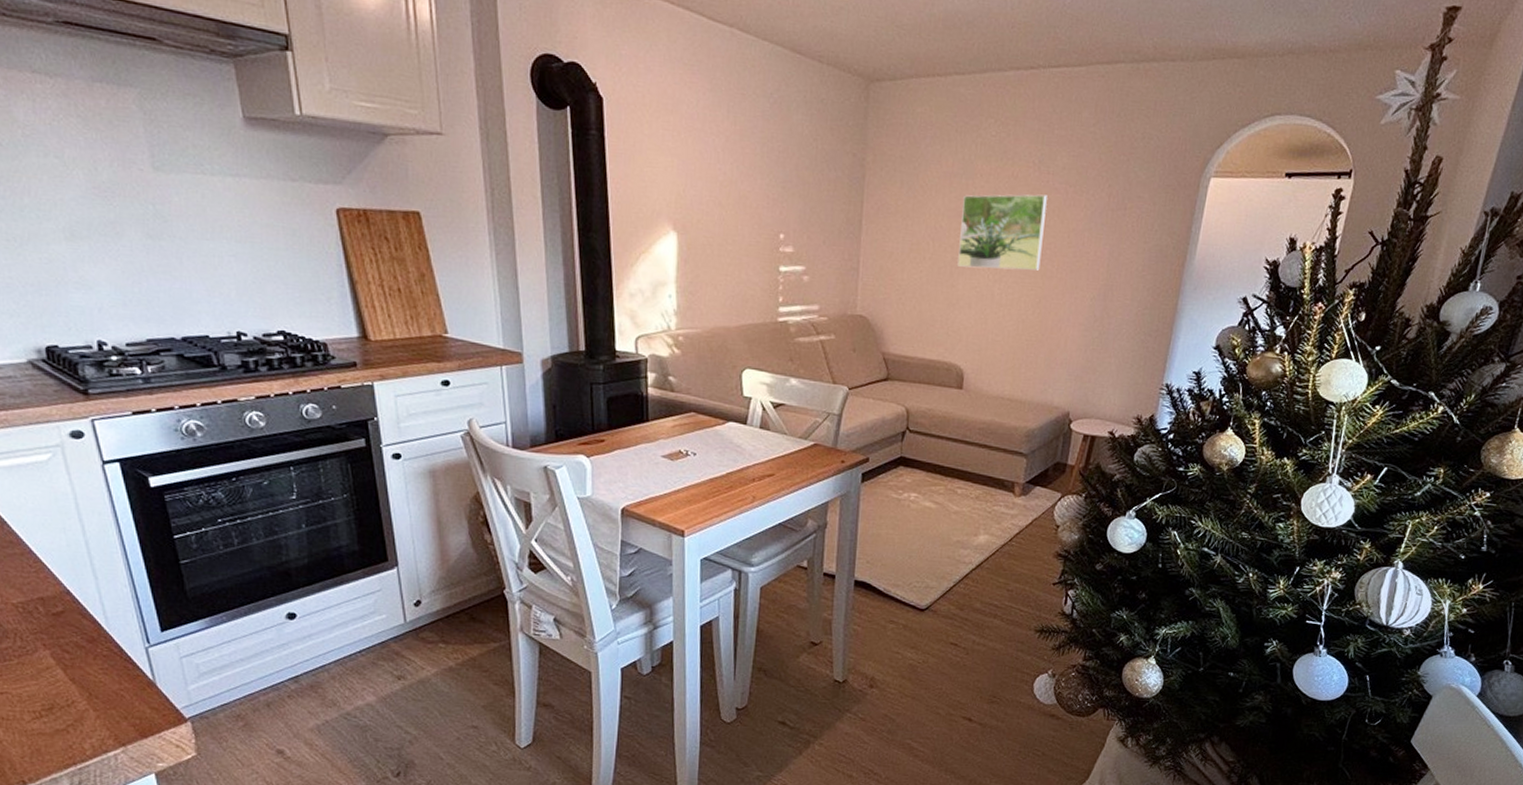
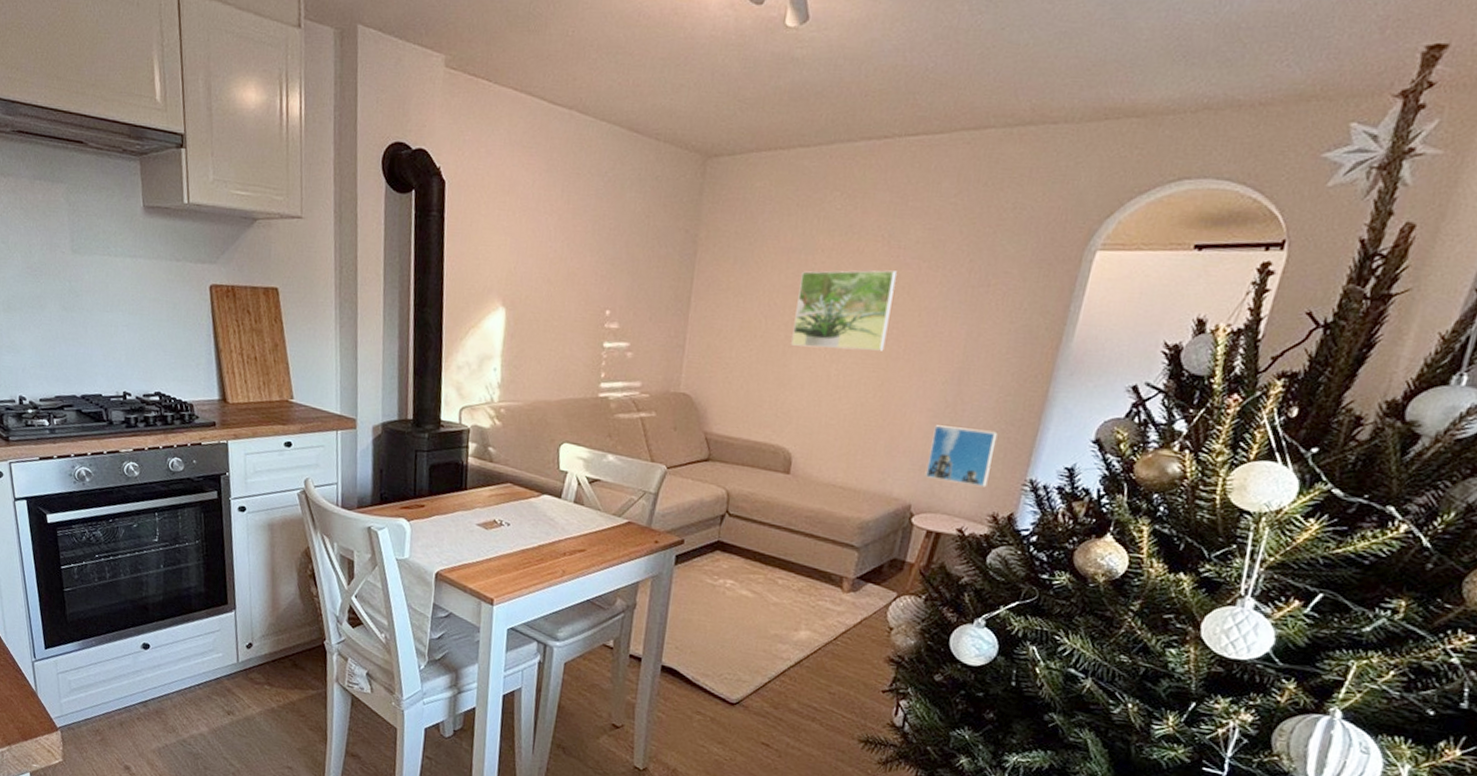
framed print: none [1079,338,1138,393] -> present [924,425,998,488]

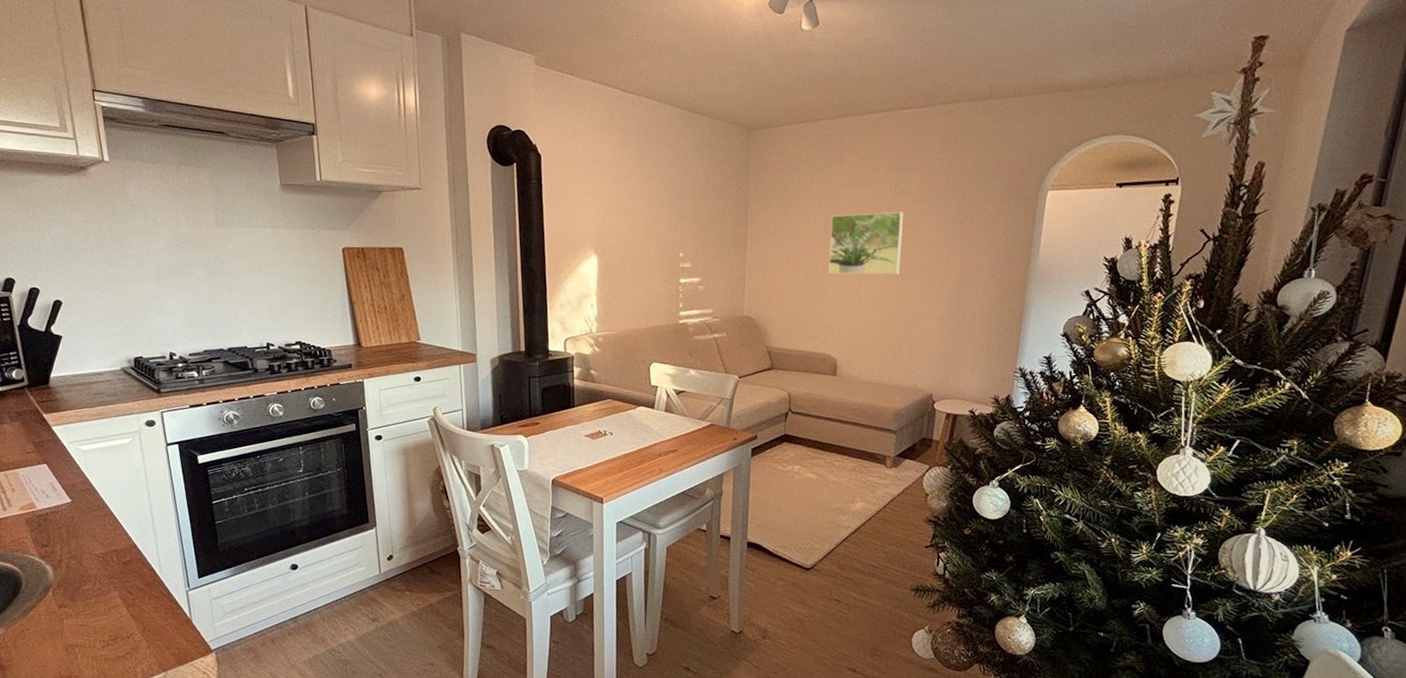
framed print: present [924,425,998,488] -> none [940,329,992,376]

